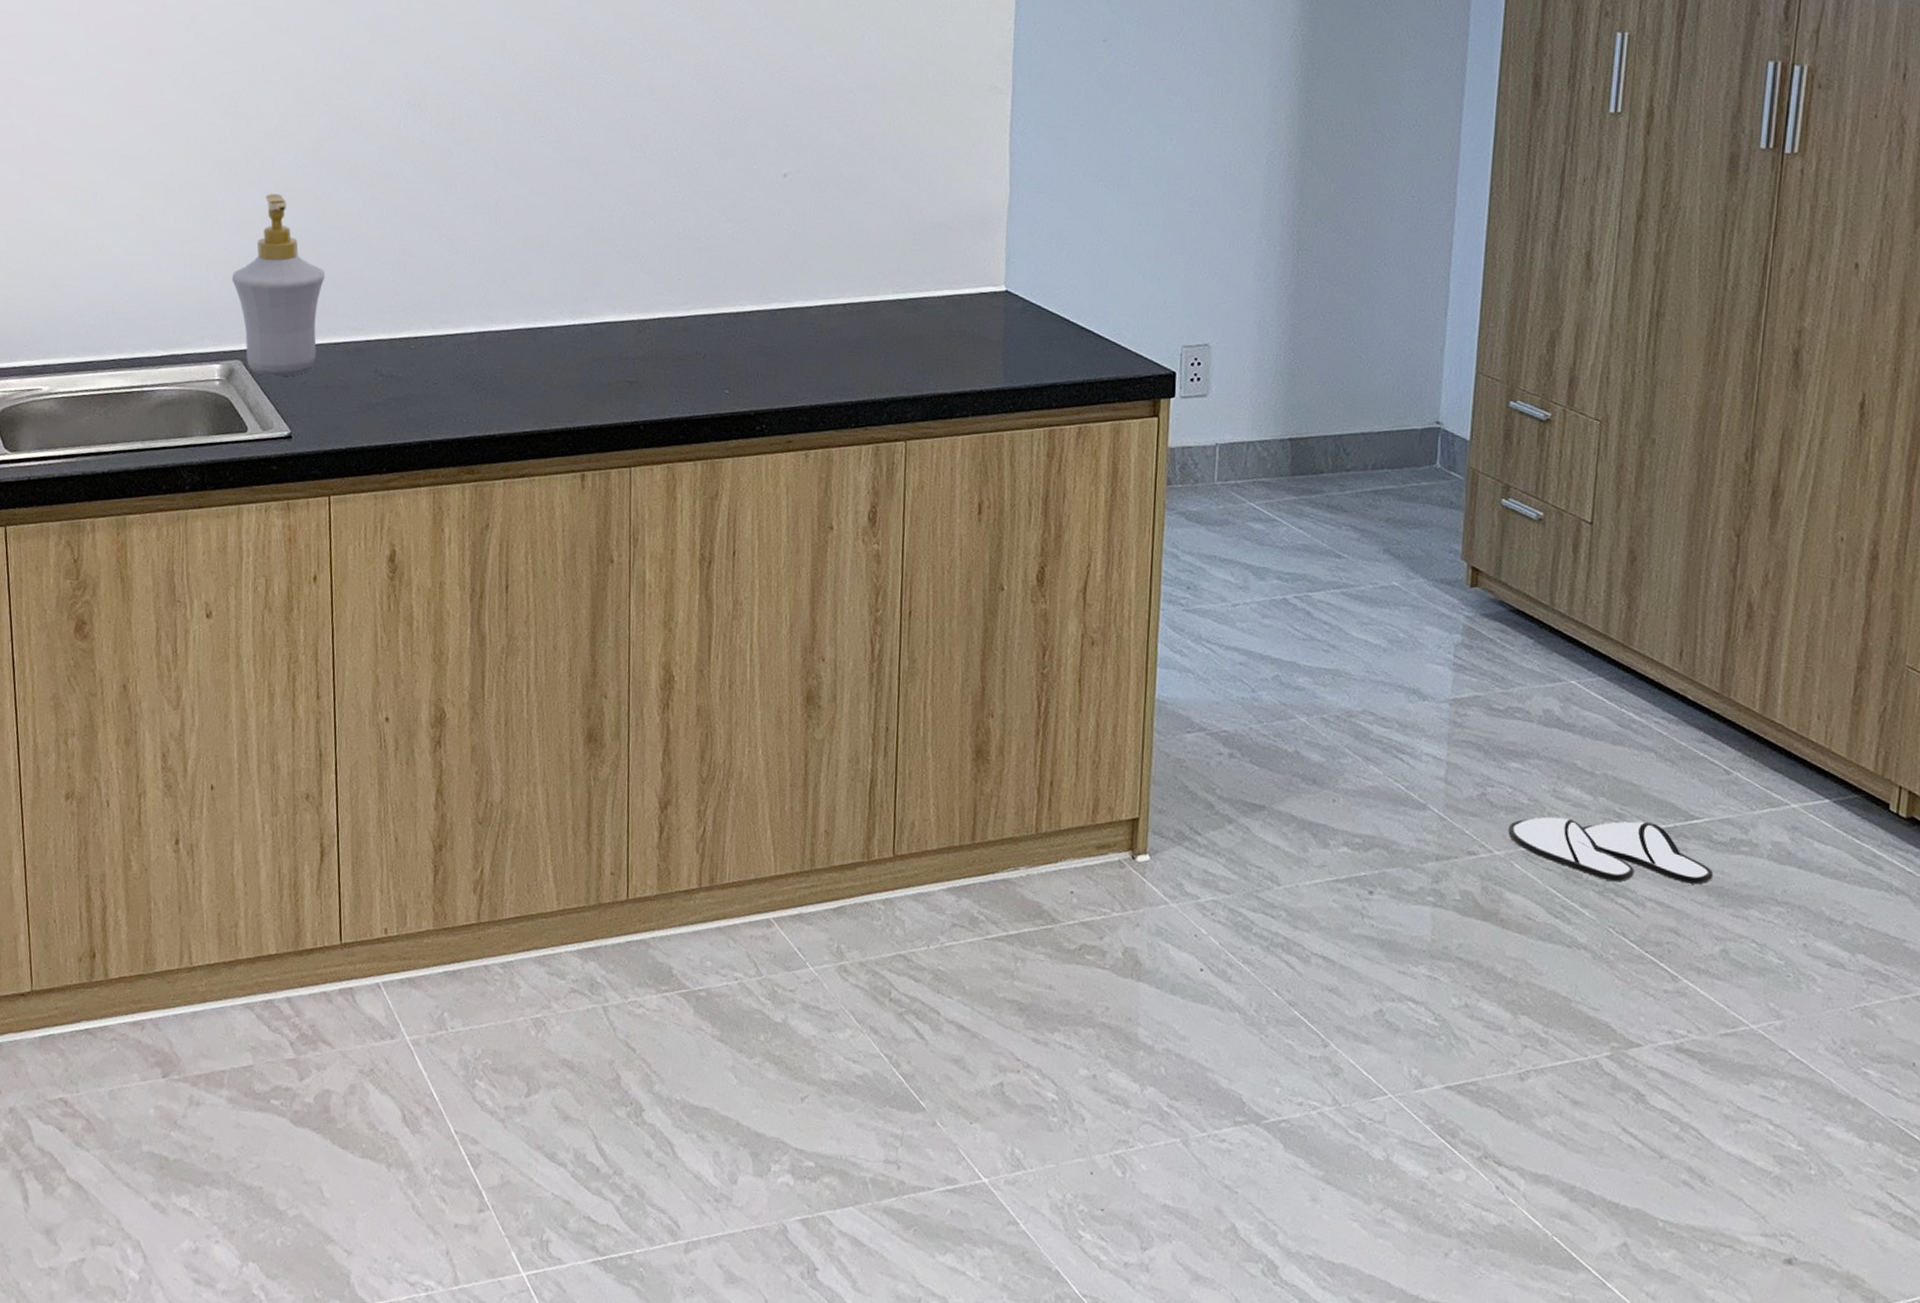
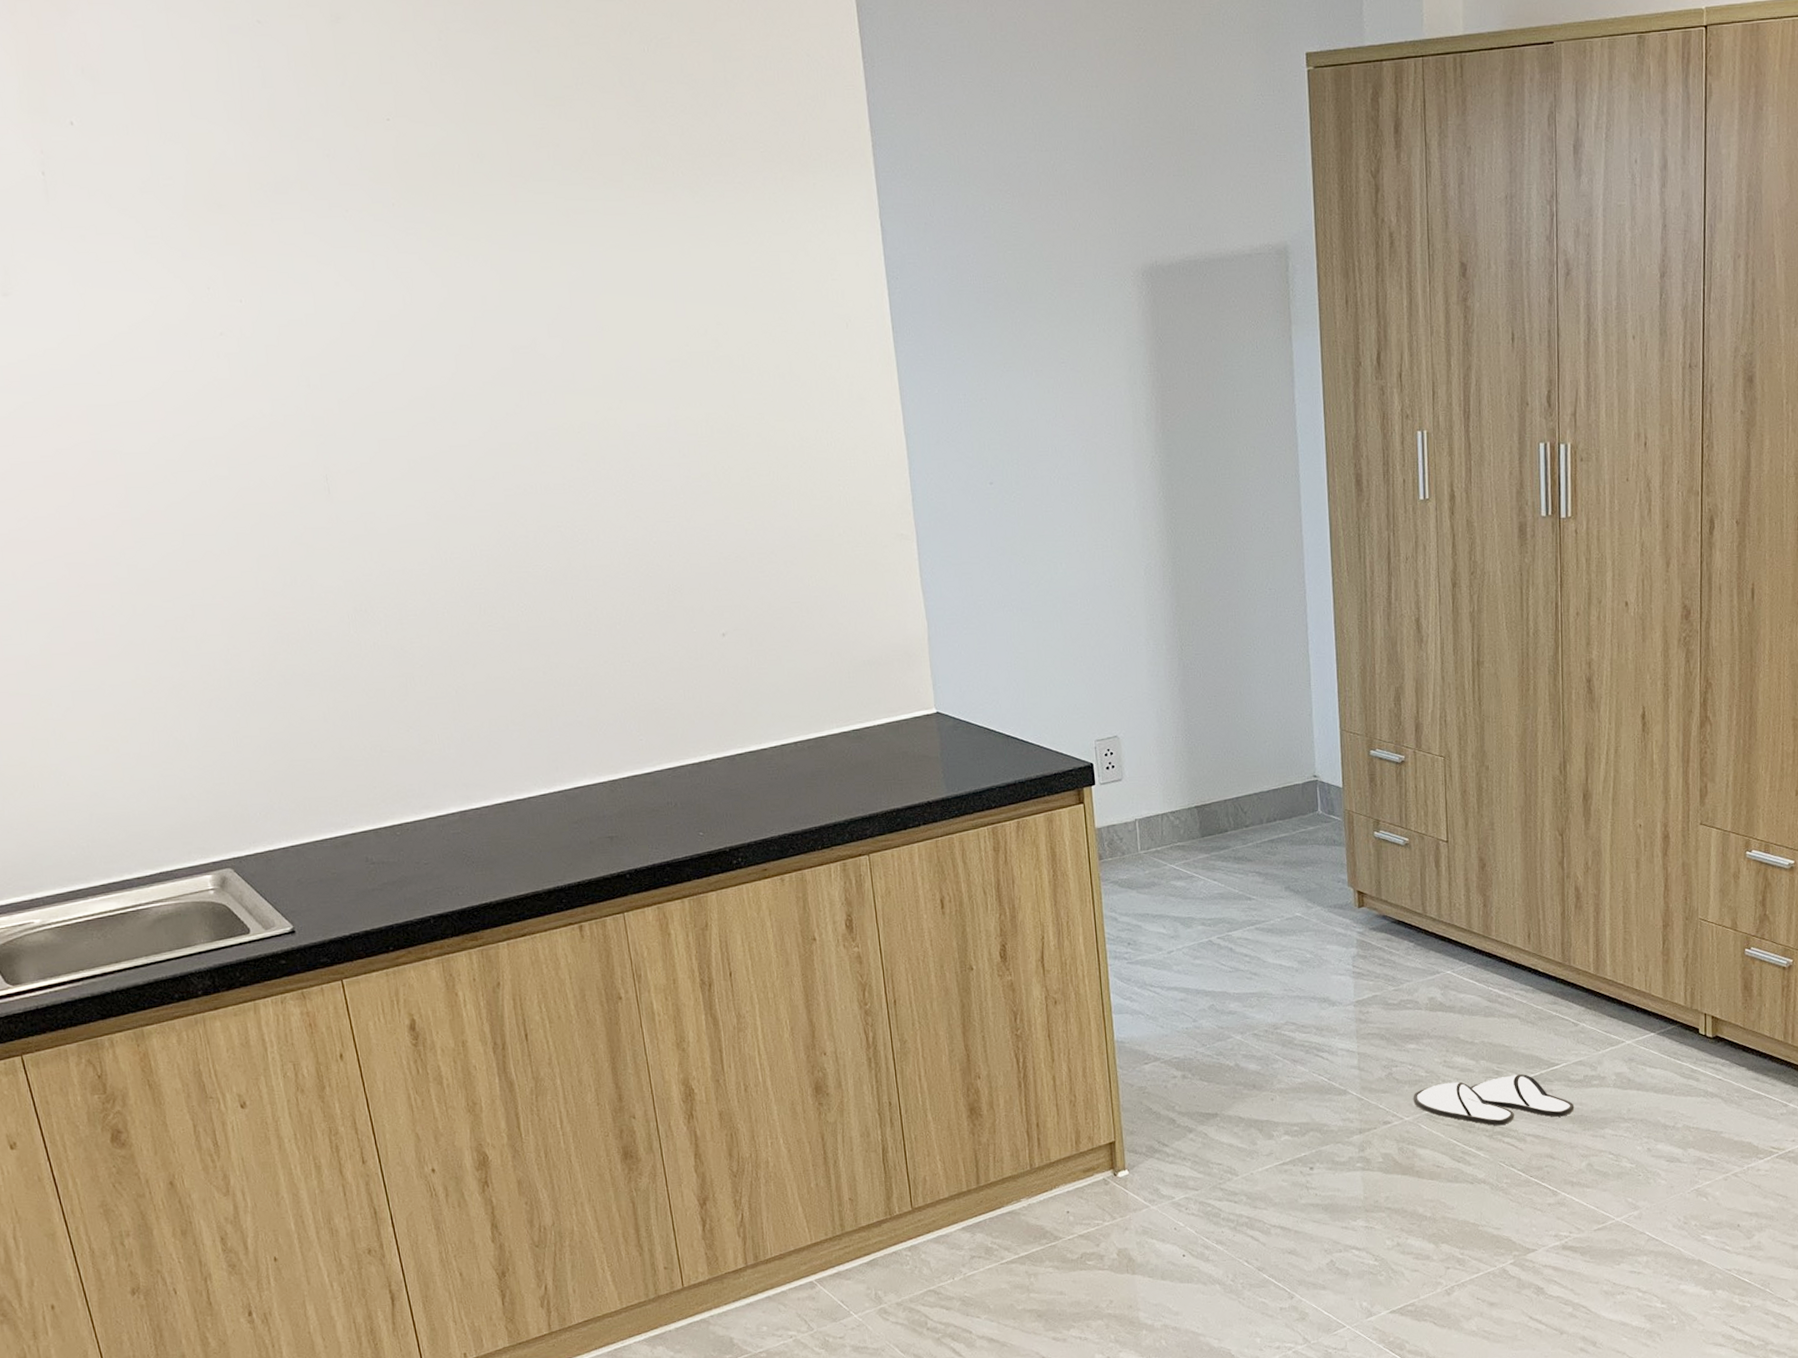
soap bottle: present [232,194,326,377] -> none [208,709,306,879]

